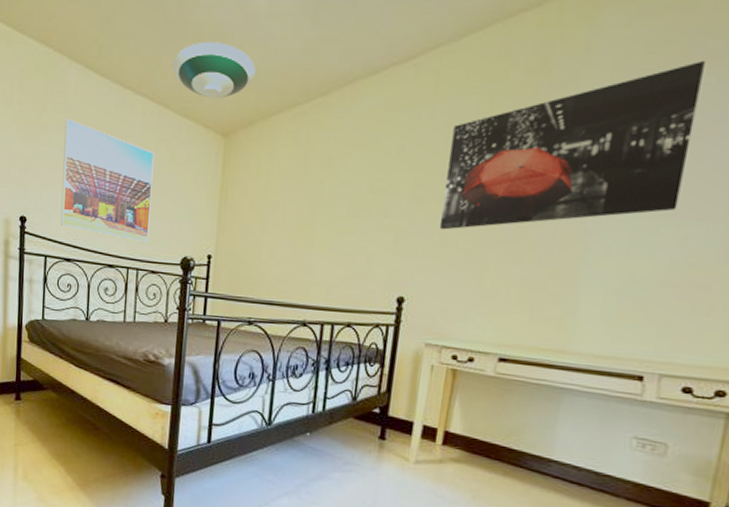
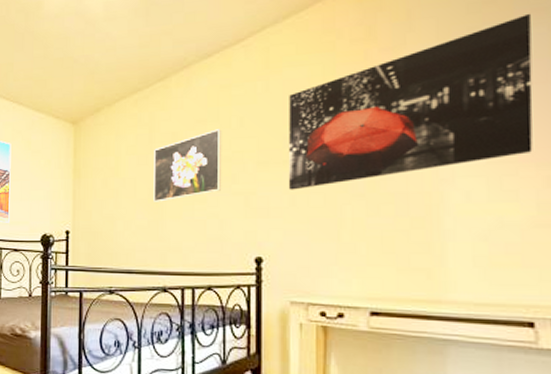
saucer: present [172,42,256,98] -> none [23,46,97,93]
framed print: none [302,157,381,232] -> present [153,129,222,202]

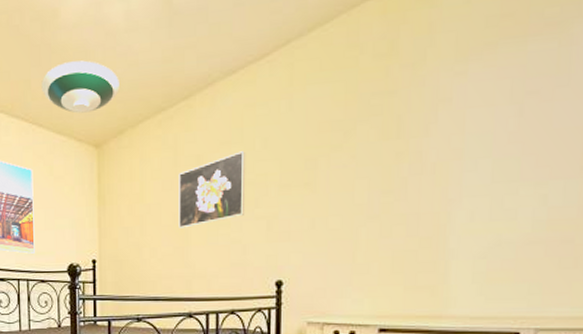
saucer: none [23,46,97,93] -> present [41,60,119,113]
wall art: present [288,13,533,190] -> none [308,27,544,213]

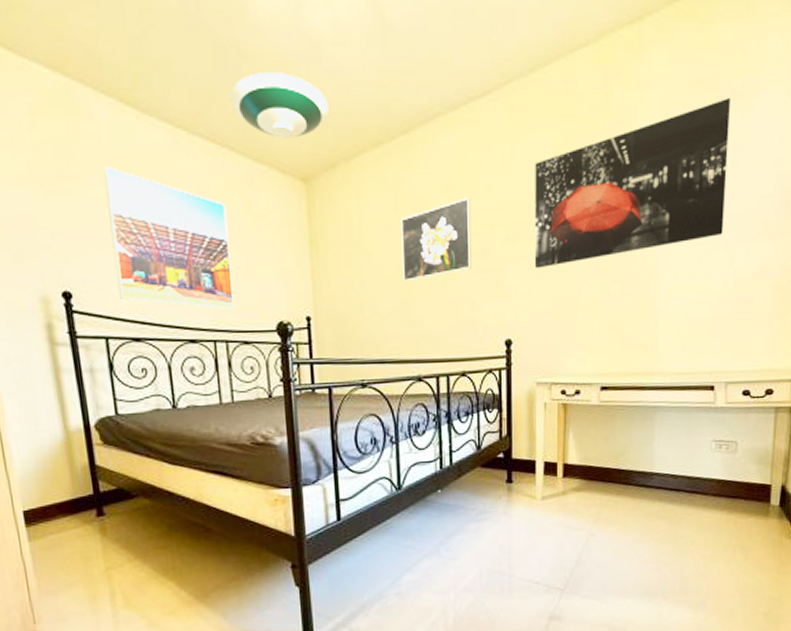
wall art: none [308,27,544,213] -> present [534,97,730,269]

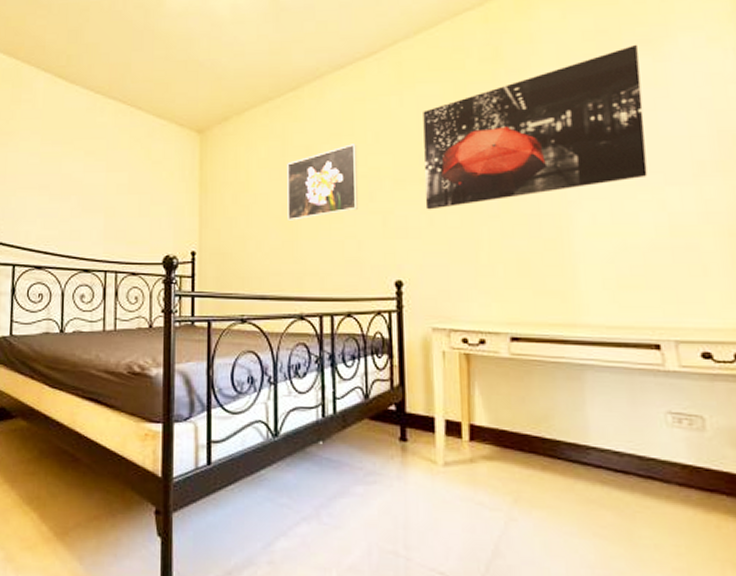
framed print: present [102,167,234,309] -> none [29,125,129,242]
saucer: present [230,72,329,138] -> none [142,47,225,98]

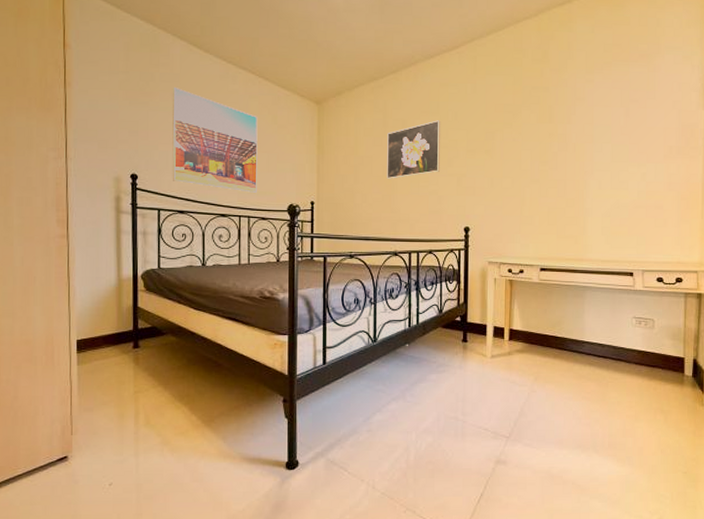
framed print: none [29,125,129,242] -> present [172,87,258,193]
wall art: present [423,44,647,210] -> none [488,57,638,174]

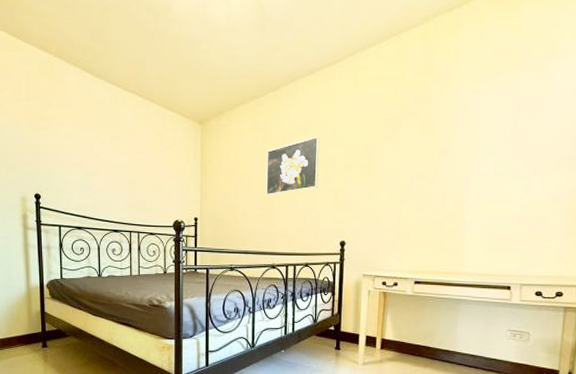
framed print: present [172,87,258,193] -> none [68,112,145,210]

